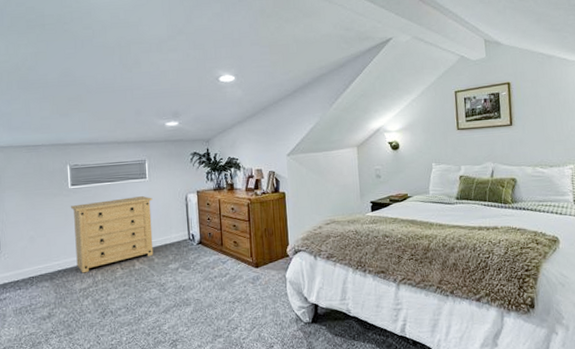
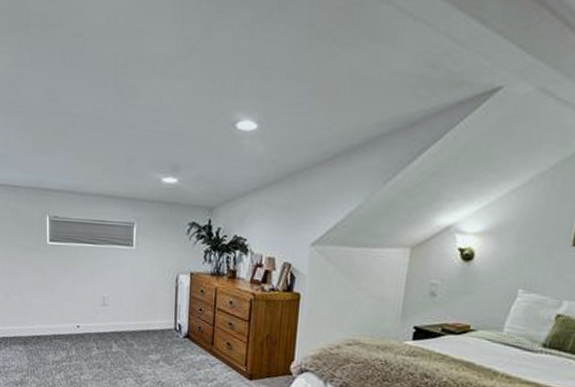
dresser: present [70,196,154,273] -> none [47,264,138,345]

